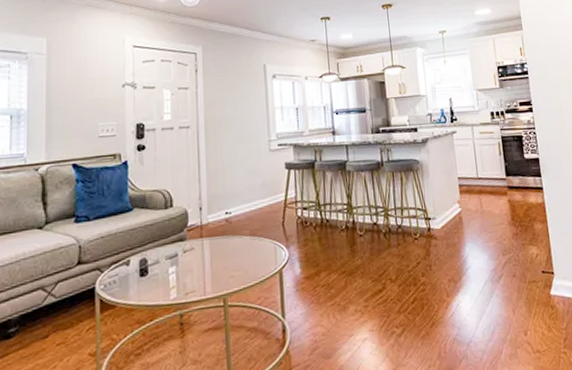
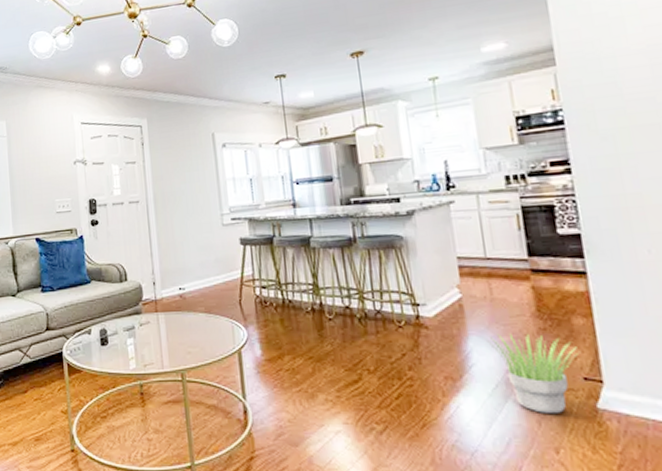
potted plant: none [480,238,538,303] -> present [489,333,578,413]

